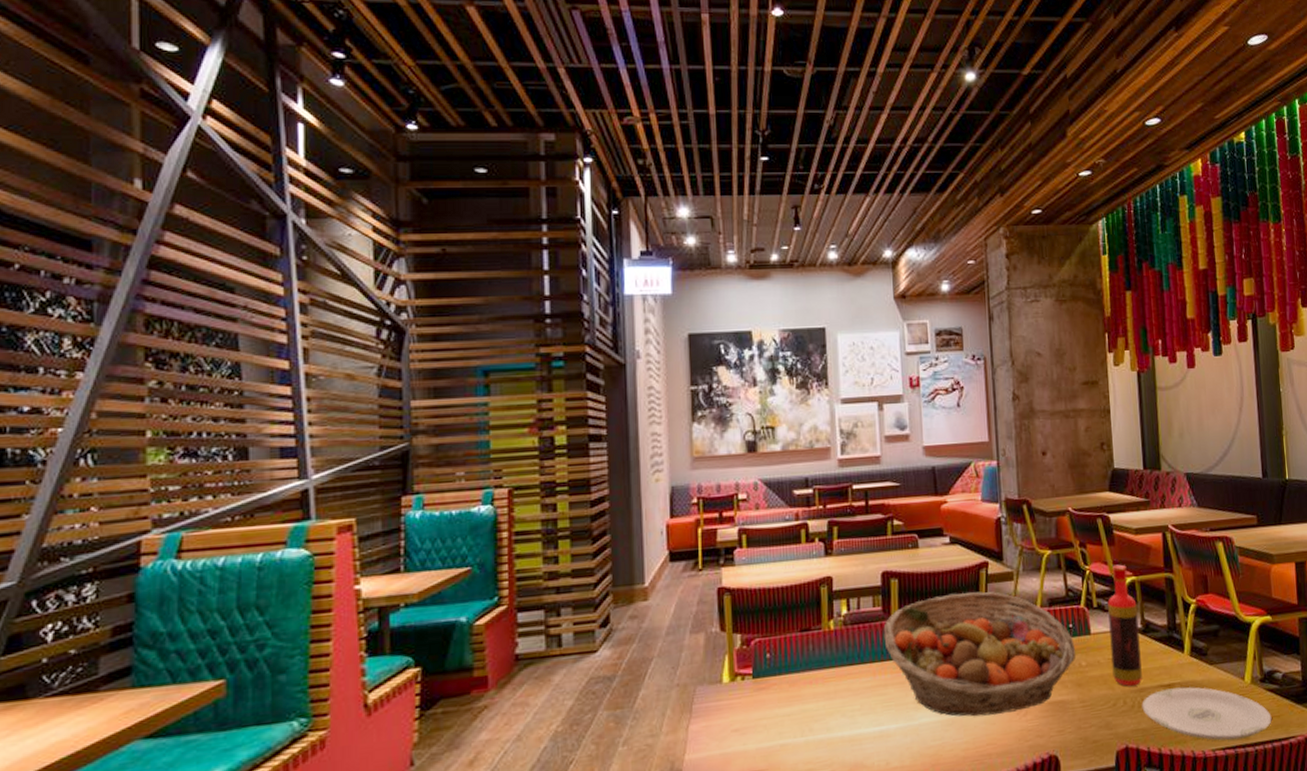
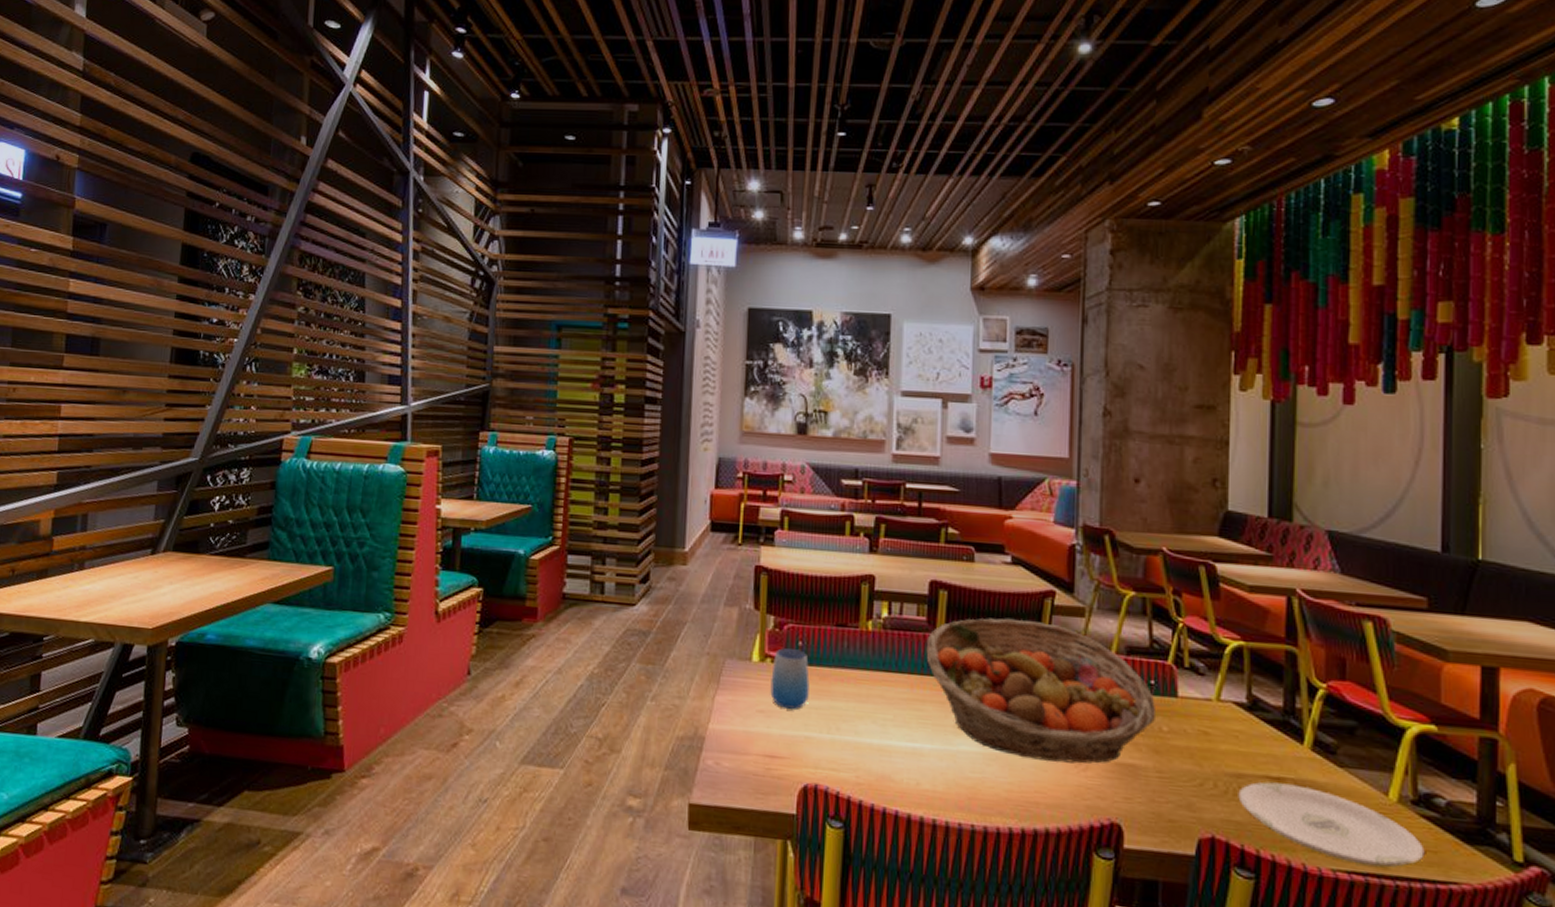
cup: none [742,662,781,722] -> present [770,648,810,709]
bottle: present [1107,564,1142,687] -> none [1202,623,1243,770]

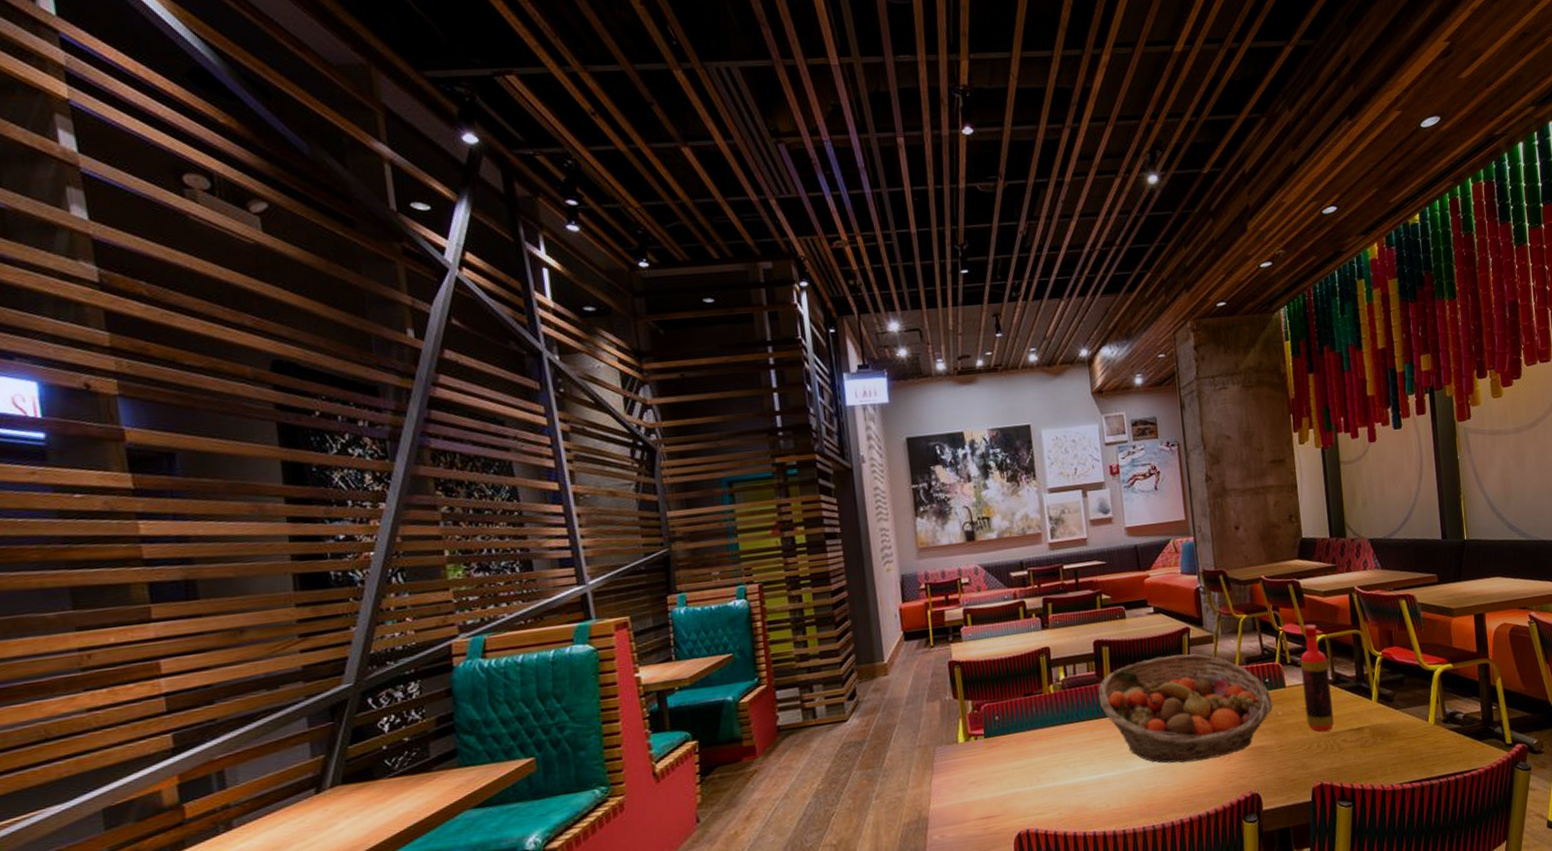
cup: present [770,648,810,709] -> none [976,723,1011,775]
bottle: none [1202,623,1243,770] -> present [1300,624,1334,732]
plate: present [1238,781,1425,868] -> none [1334,729,1455,775]

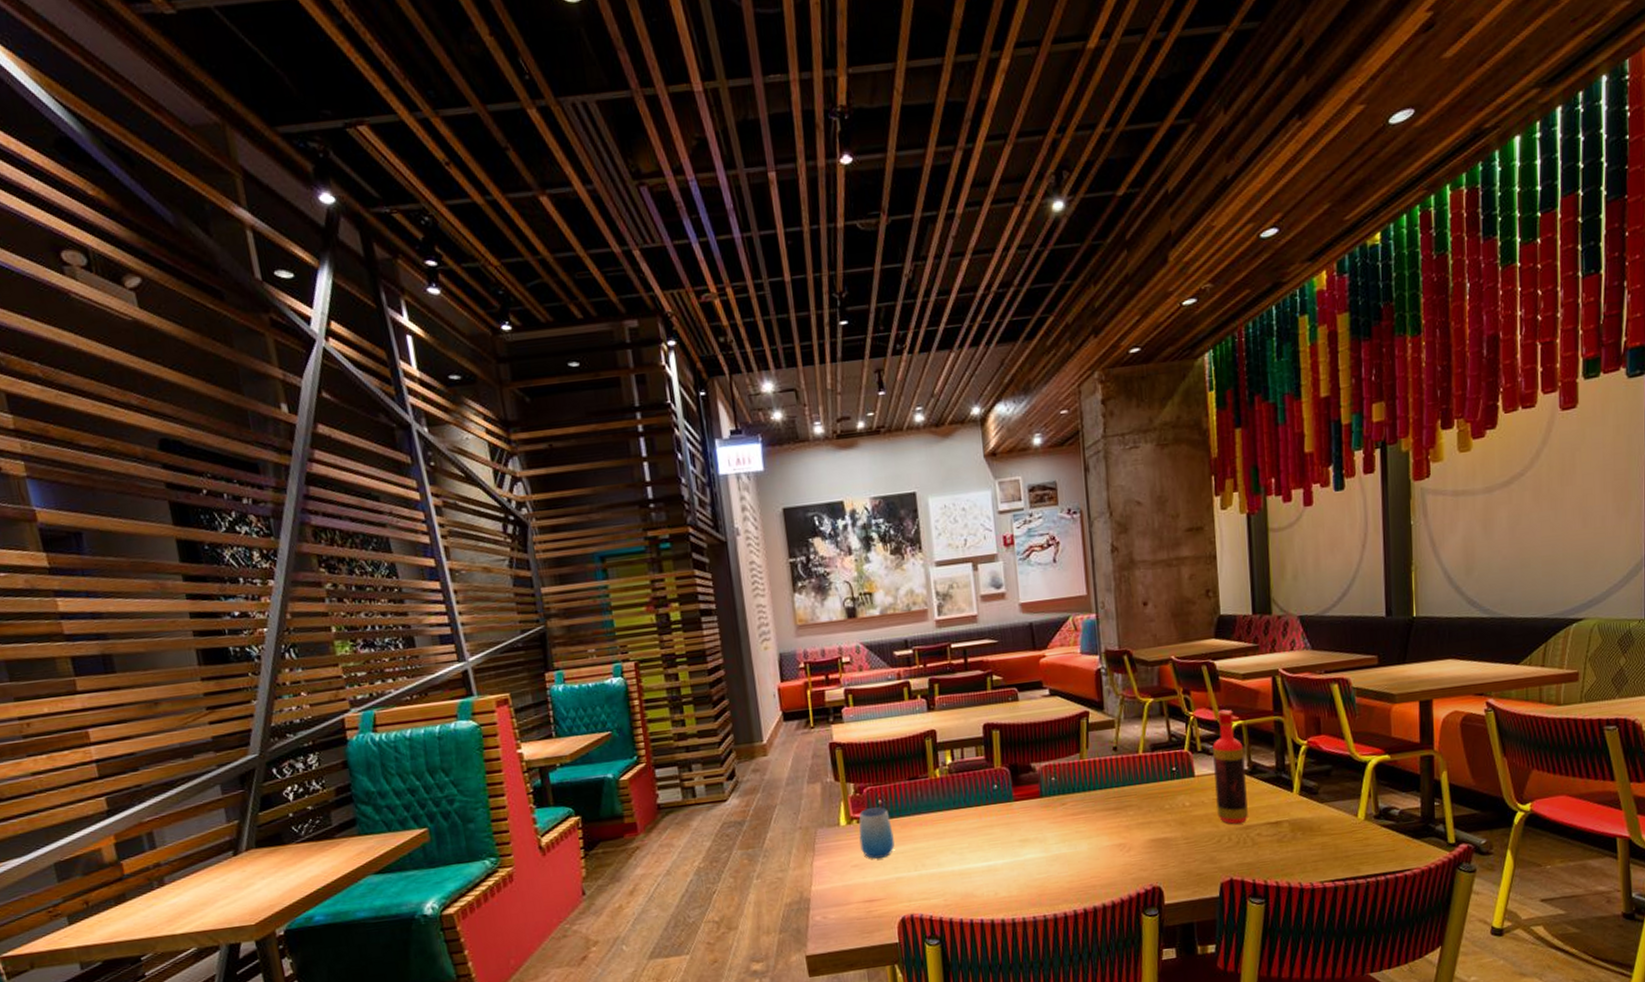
cup: none [976,723,1011,775] -> present [858,807,895,859]
fruit basket: present [1098,654,1273,764] -> none [987,739,1179,853]

